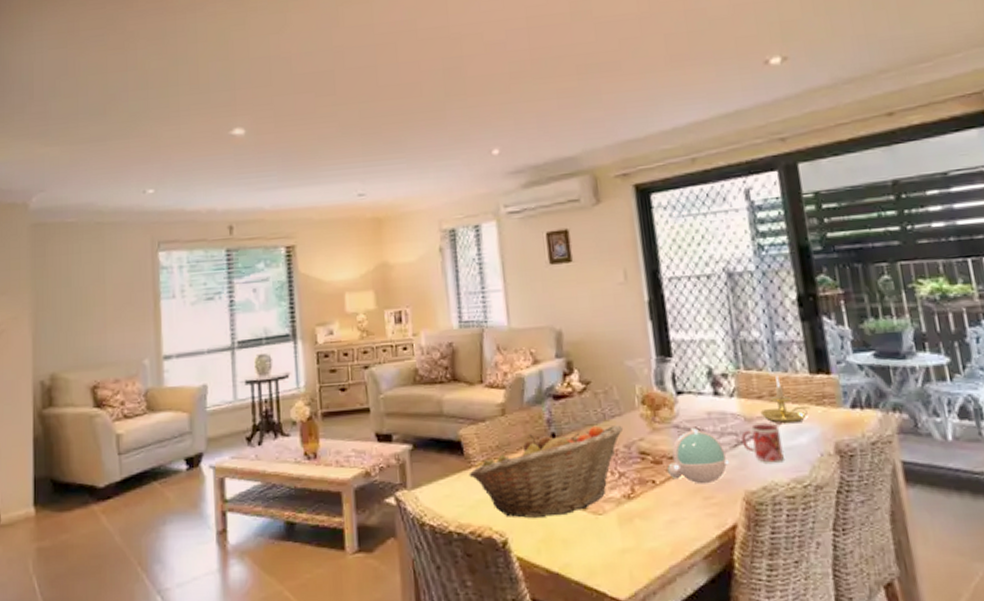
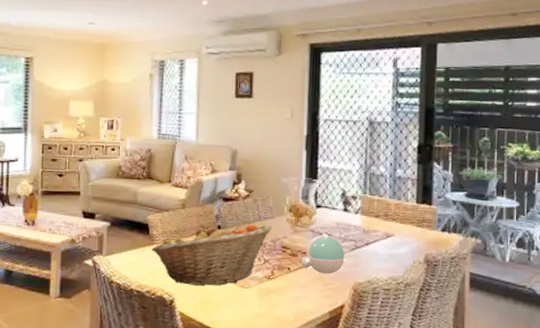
mug: present [741,423,784,464] -> none [359,235,387,265]
candle holder: present [760,375,810,423] -> none [375,201,412,237]

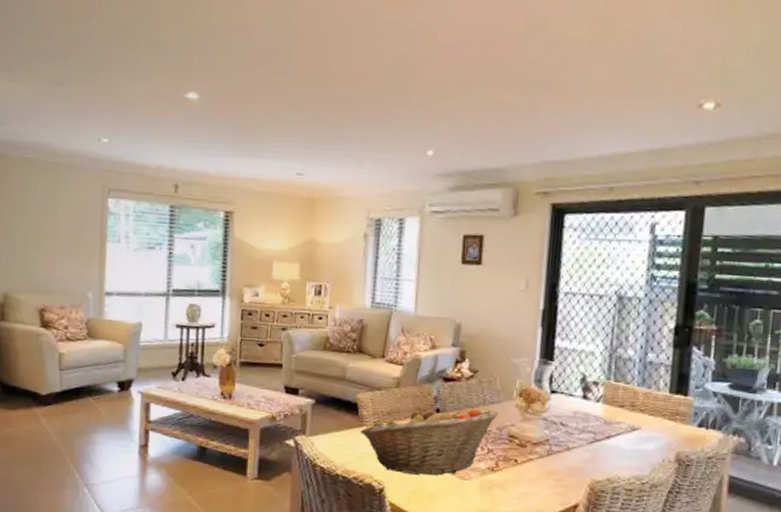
teapot: present [300,233,347,274] -> none [529,423,584,469]

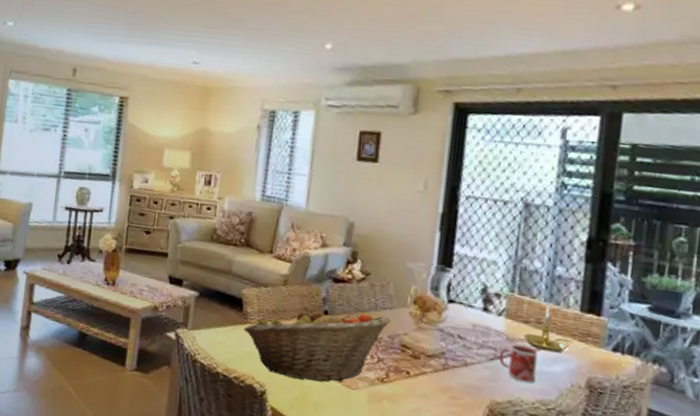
mug: none [598,427,633,462] -> present [499,344,538,384]
candle holder: none [619,389,663,431] -> present [523,305,572,352]

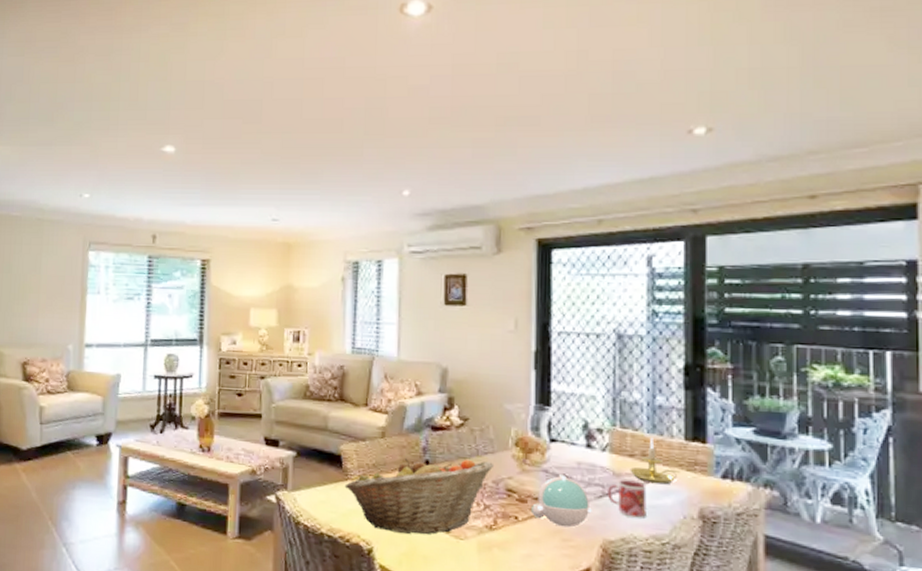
teapot: none [422,335,483,387] -> present [530,475,592,528]

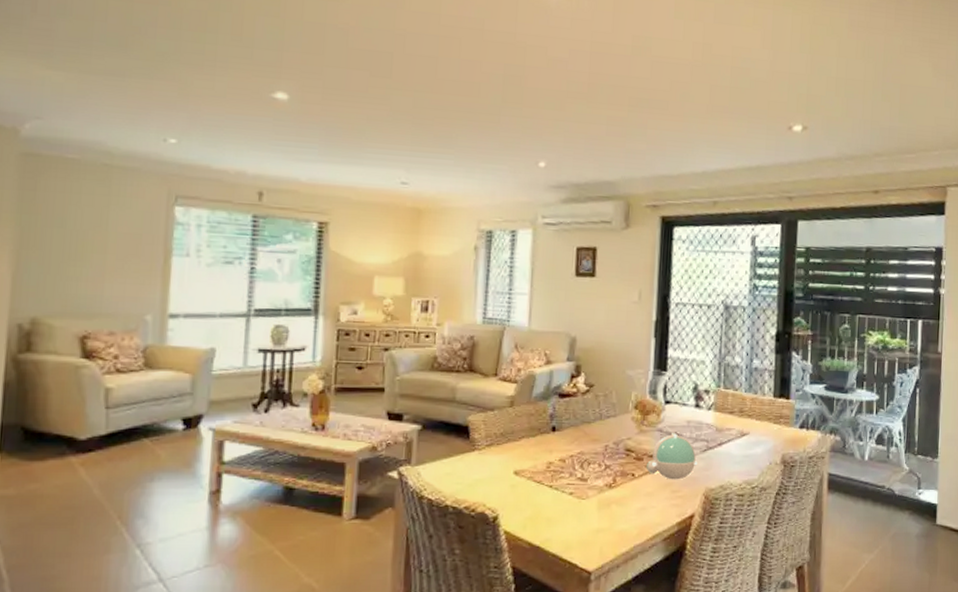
fruit basket: present [344,458,495,535] -> none [471,423,616,499]
mug: present [608,480,647,519] -> none [711,434,742,468]
candle holder: present [630,437,680,484] -> none [729,395,769,435]

